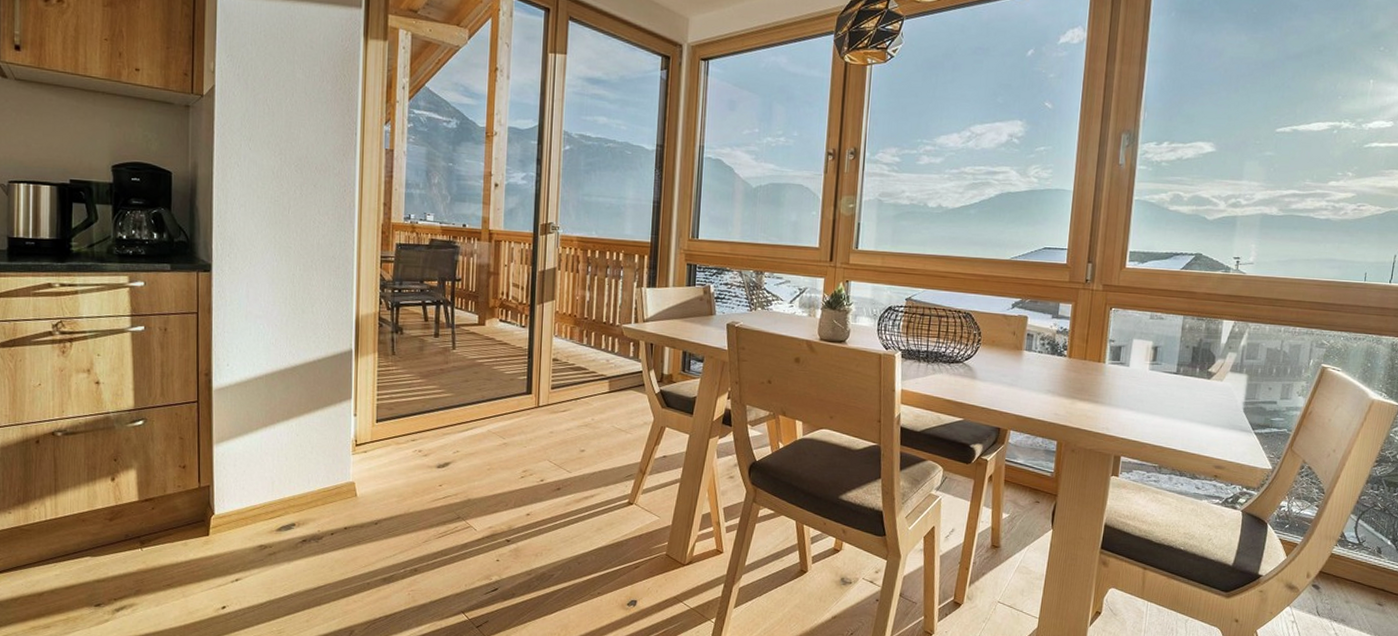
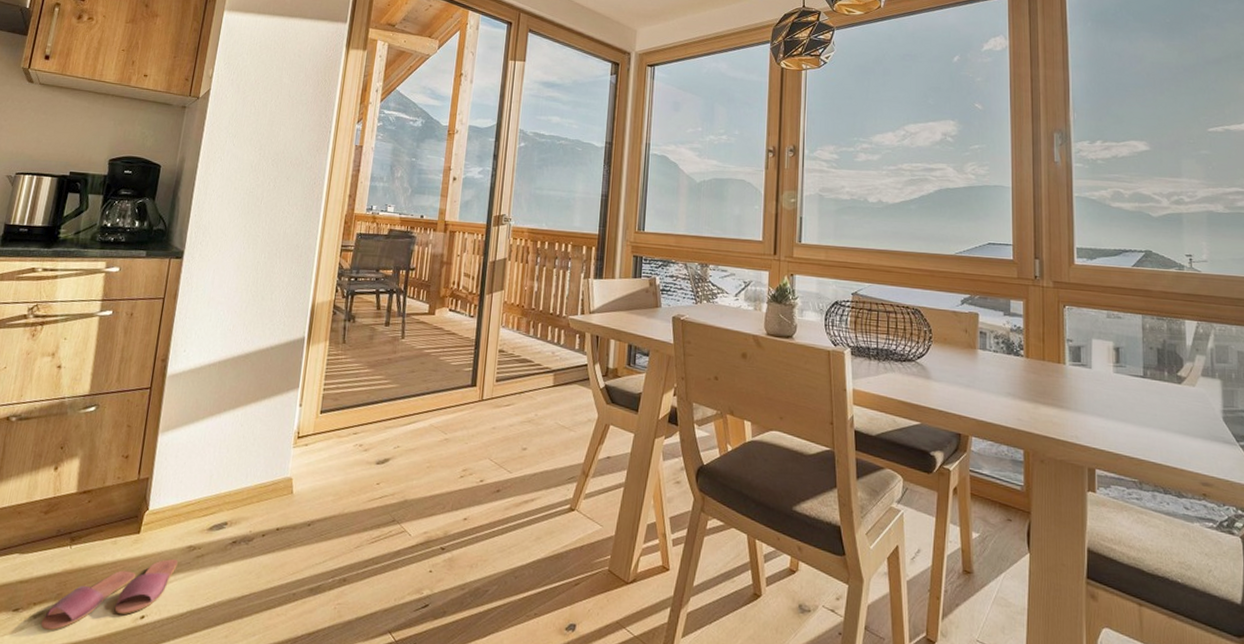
slippers: none [125,556,251,622] -> present [40,558,178,631]

